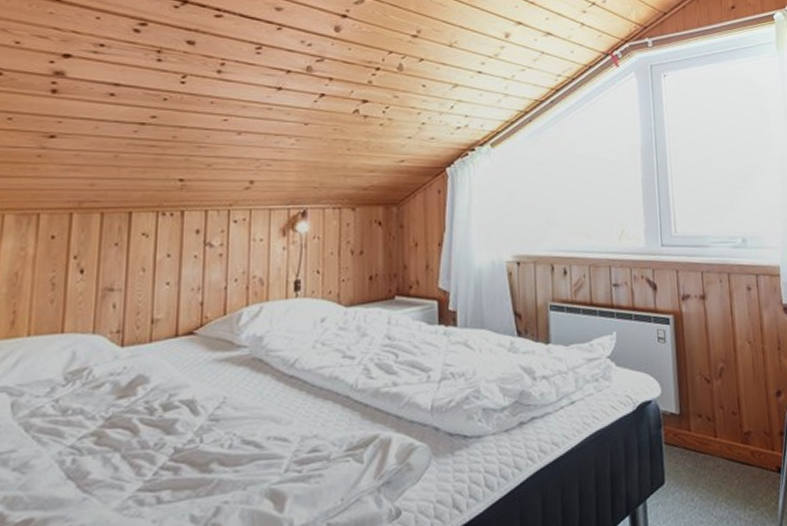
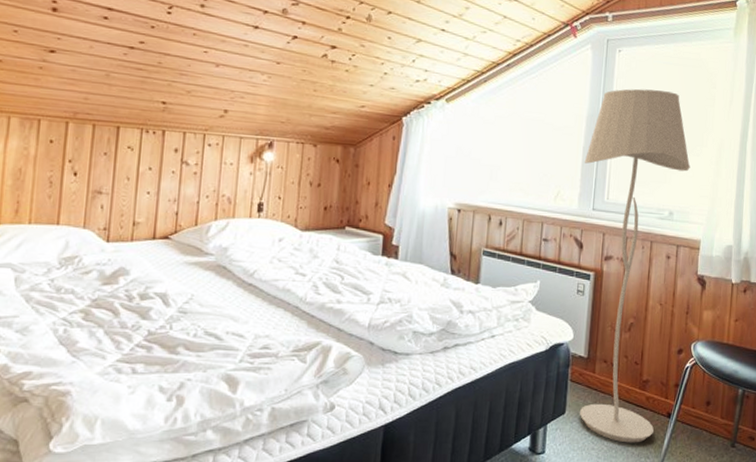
floor lamp: none [645,112,765,510] -> present [579,89,690,443]

